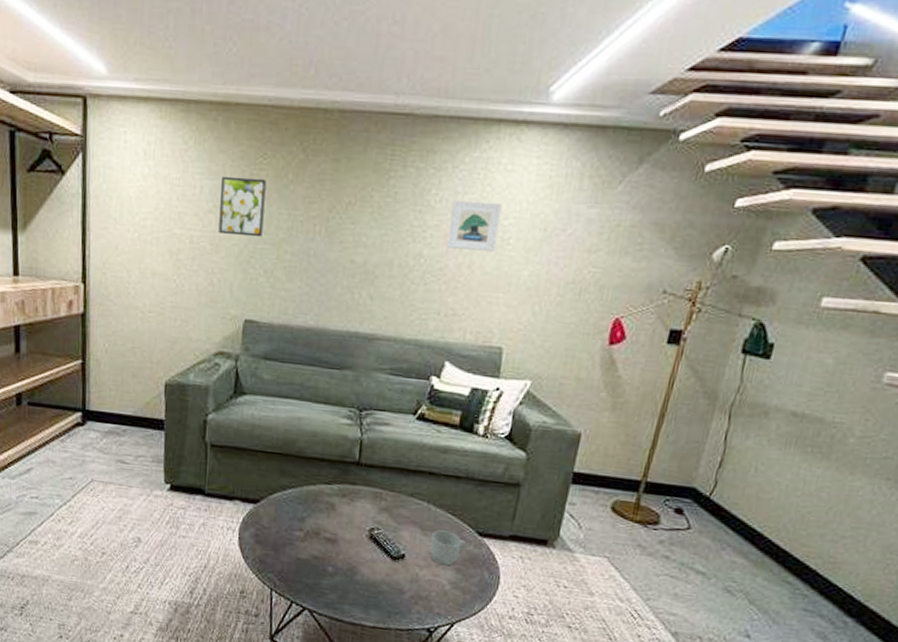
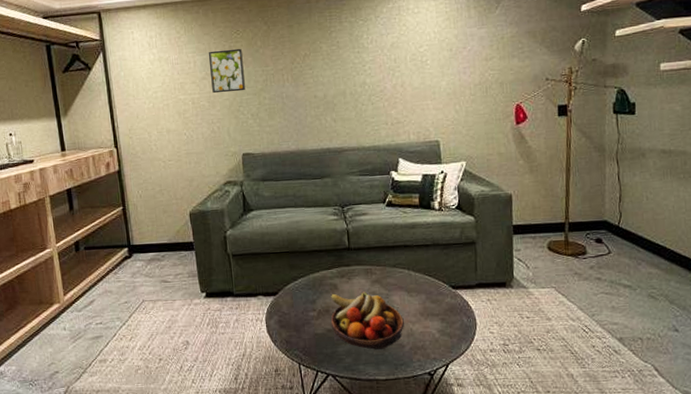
fruit bowl: none [319,514,410,591] -> present [330,291,404,350]
mug: present [430,530,467,566] -> none [416,289,445,318]
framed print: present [446,199,502,253] -> none [380,36,418,75]

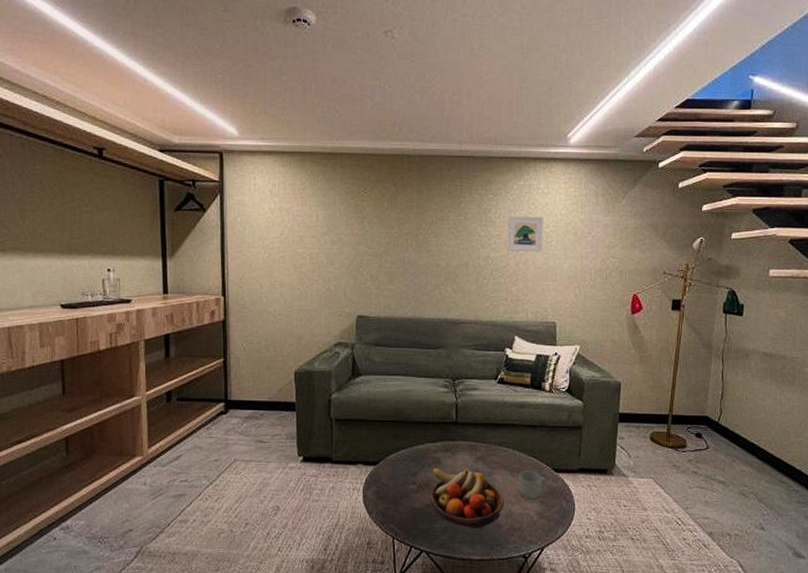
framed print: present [208,48,245,94] -> none [332,207,368,252]
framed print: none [380,36,418,75] -> present [506,215,544,253]
mug: none [416,289,445,318] -> present [518,471,546,500]

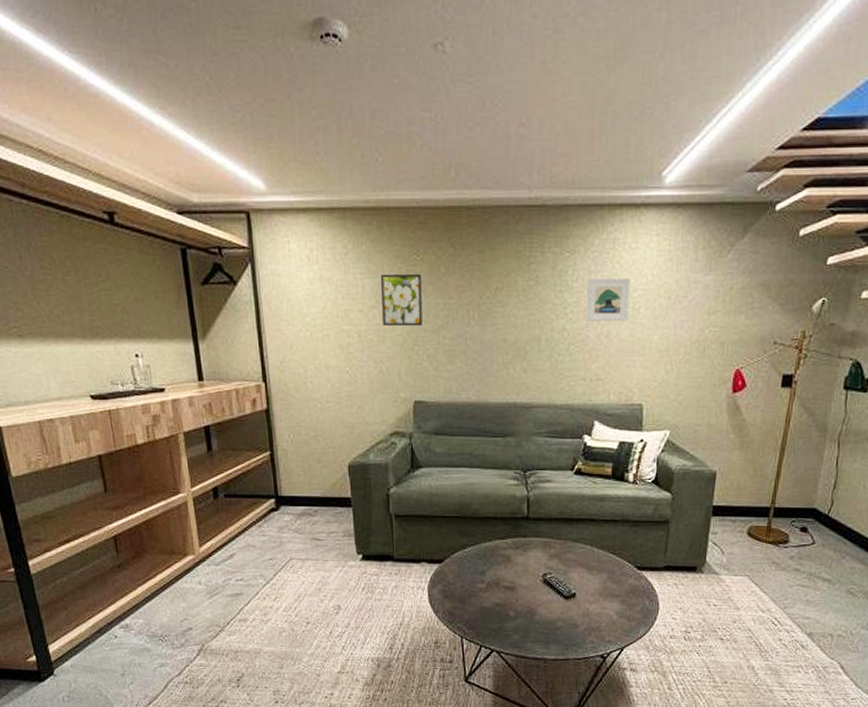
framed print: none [332,207,368,252] -> present [380,273,422,327]
fruit bowl: present [430,467,504,528] -> none [500,565,580,628]
mug: present [518,471,546,500] -> none [597,569,628,599]

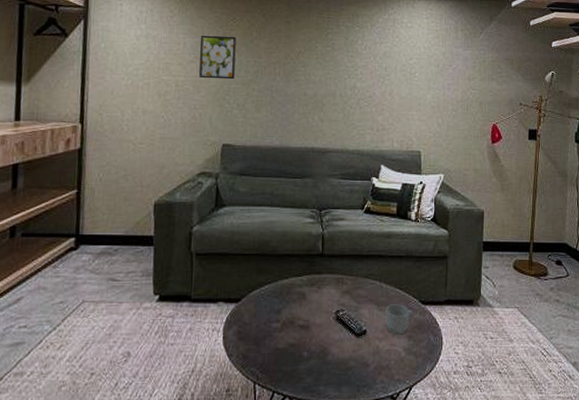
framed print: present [585,277,630,322] -> none [372,47,407,83]
mug: none [597,569,628,599] -> present [386,304,414,335]

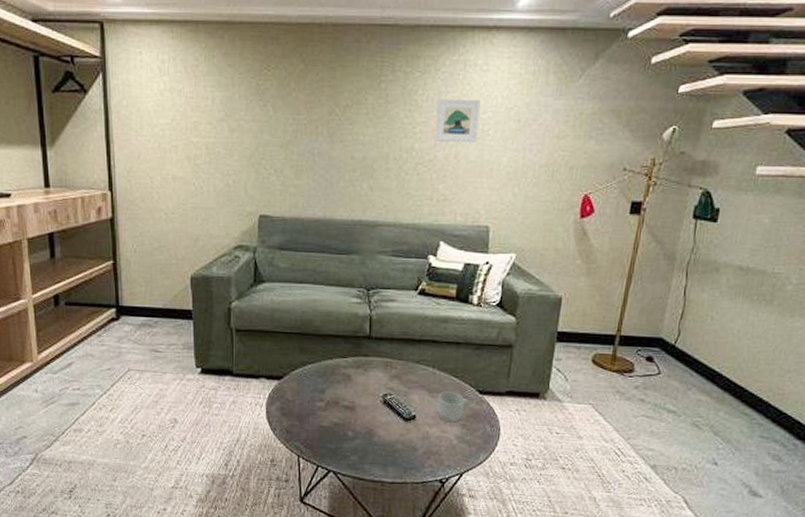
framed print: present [199,35,236,80] -> none [230,87,271,141]
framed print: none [372,47,407,83] -> present [434,98,480,143]

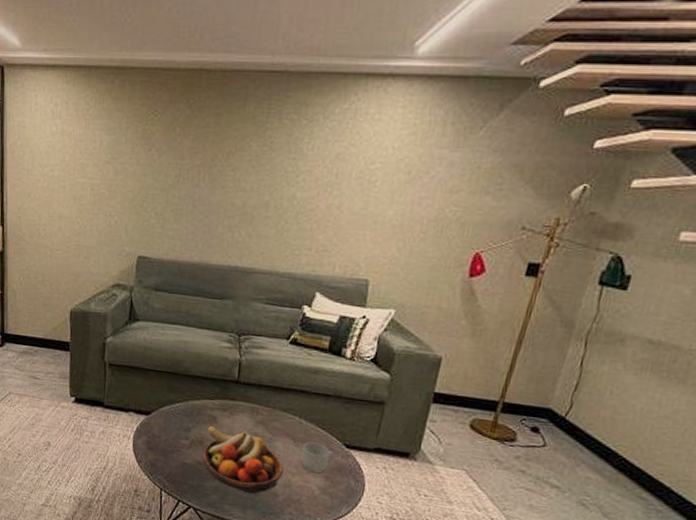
fruit bowl: none [339,384,420,450] -> present [202,425,283,494]
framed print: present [434,98,480,143] -> none [317,147,369,195]

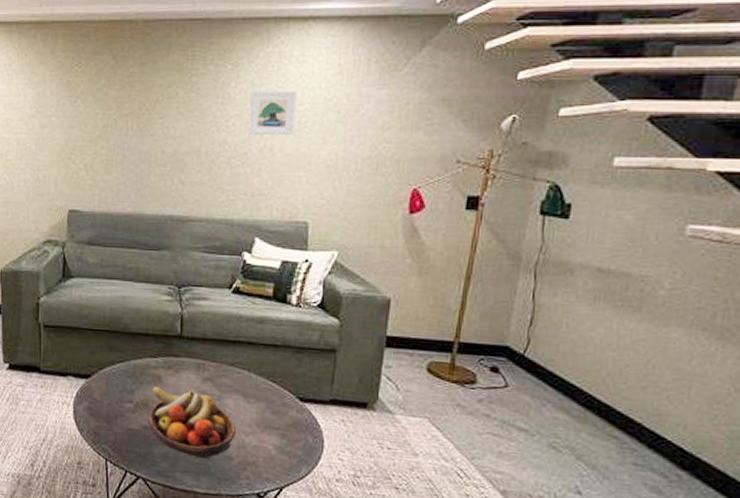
mug: present [301,442,335,474] -> none [254,397,289,432]
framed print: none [317,147,369,195] -> present [248,90,297,136]

